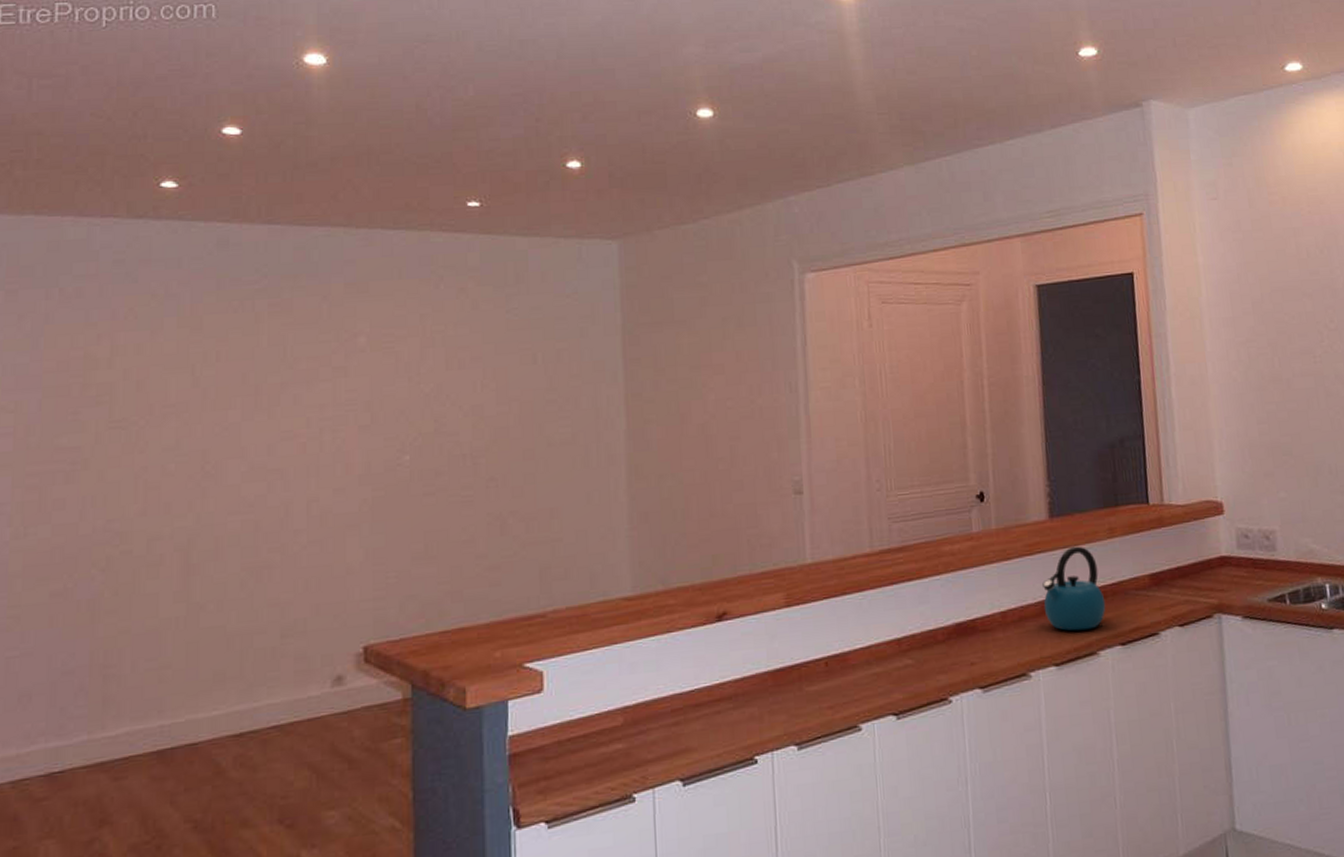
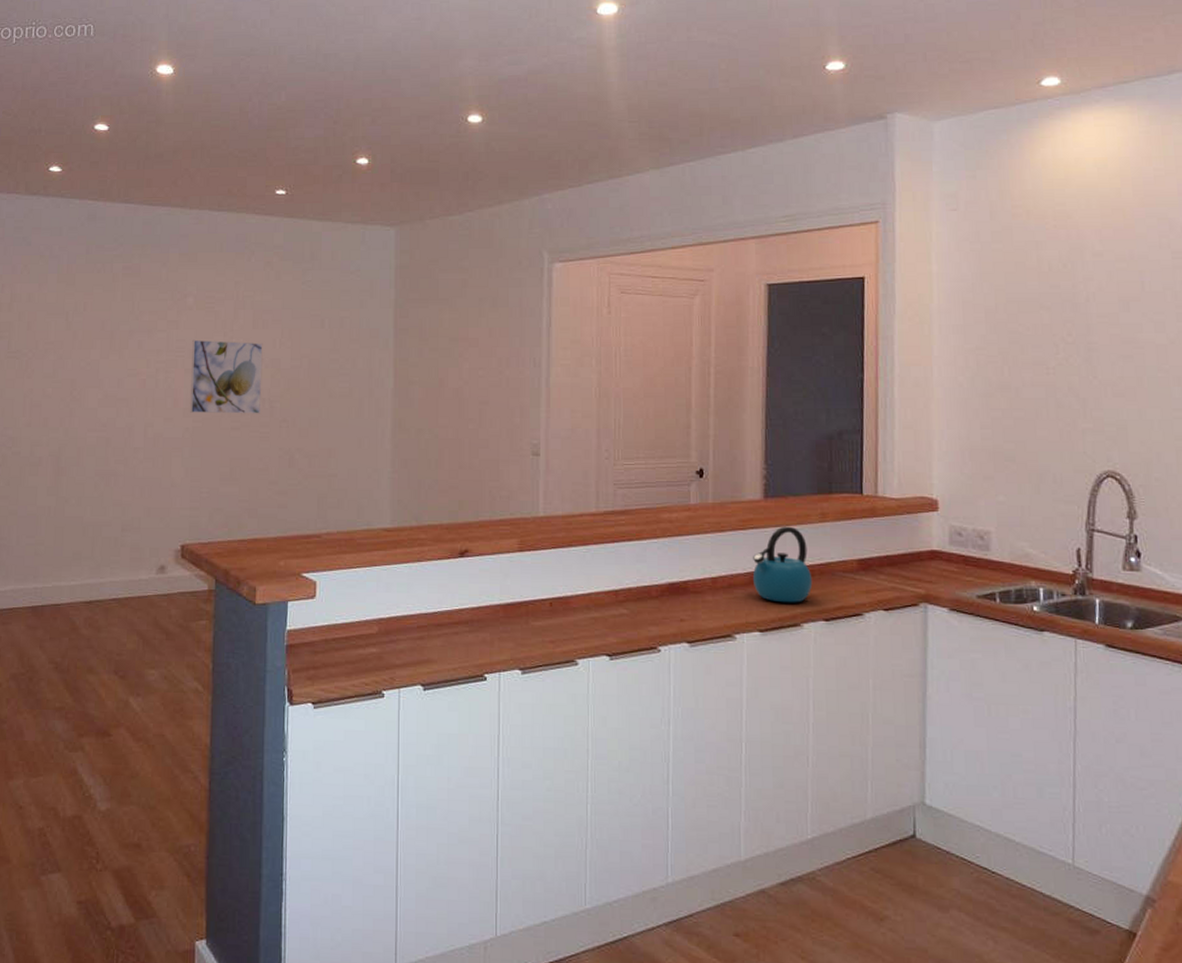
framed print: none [367,386,461,480] -> present [190,339,263,414]

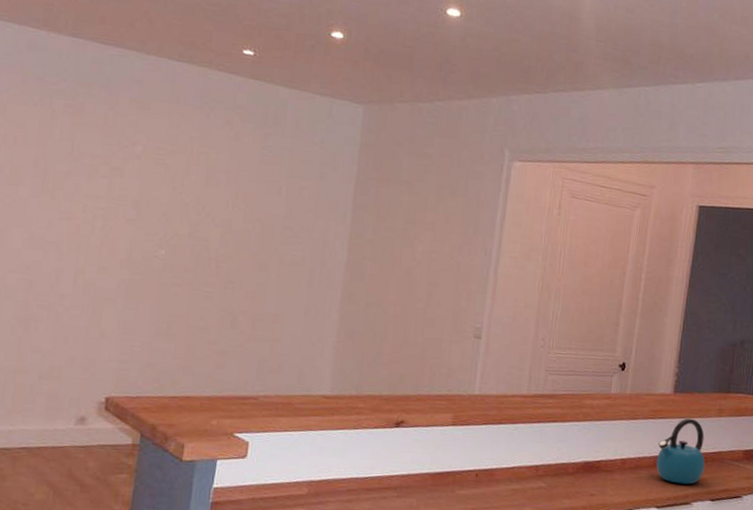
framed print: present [190,339,263,414] -> none [128,190,215,273]

